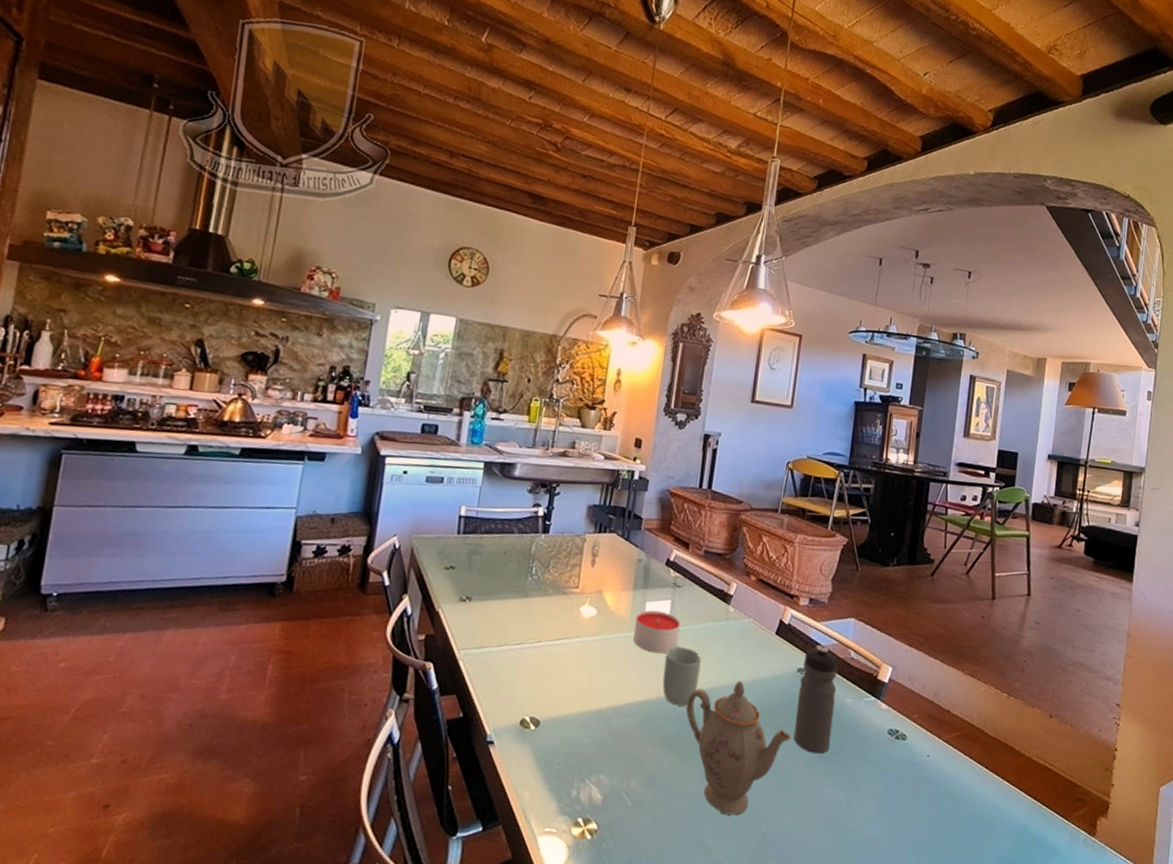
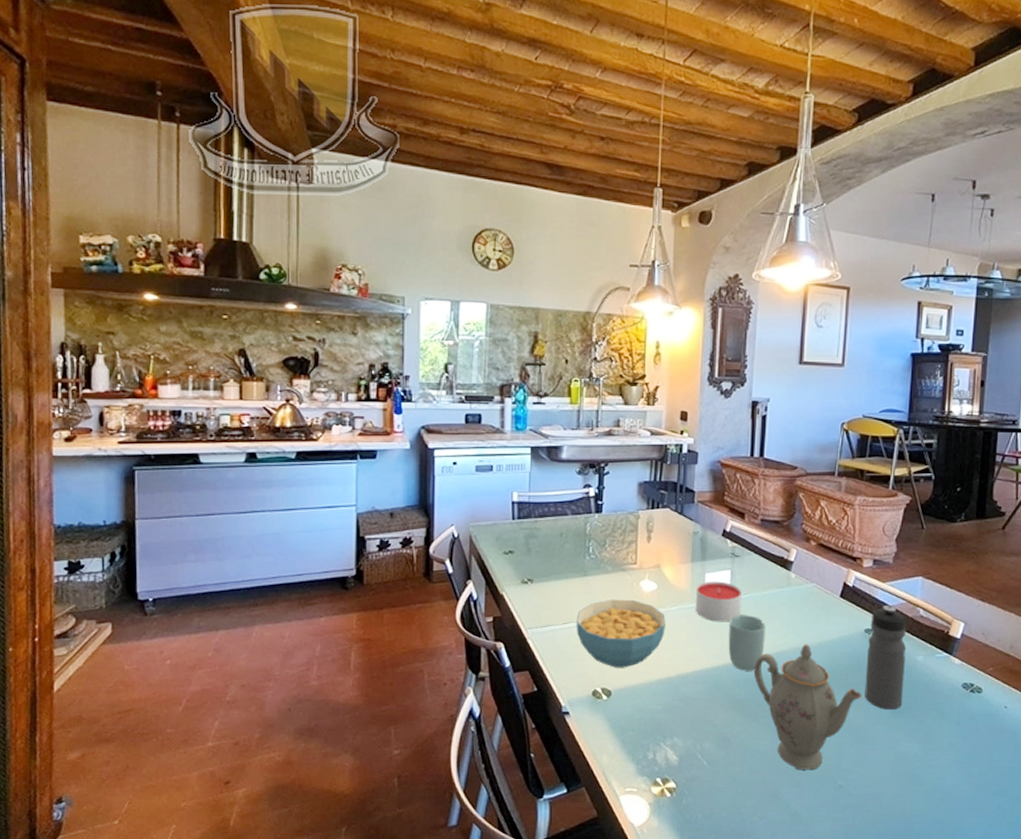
cereal bowl: none [510,622,603,697] -> present [576,599,666,668]

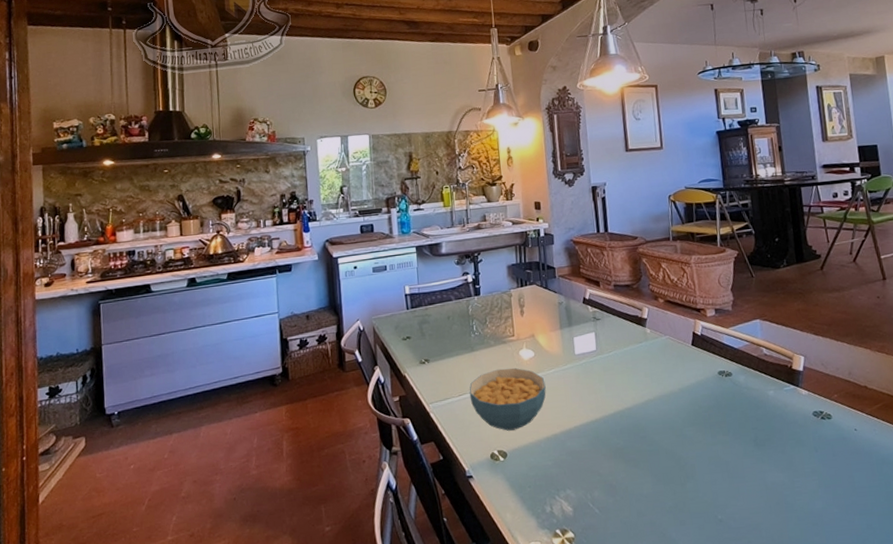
candle: present [695,581,742,622] -> none [568,343,609,380]
cup: present [728,615,765,671] -> none [600,370,634,422]
teapot: present [753,644,862,771] -> none [626,391,726,509]
water bottle: present [864,605,907,711] -> none [722,348,763,444]

